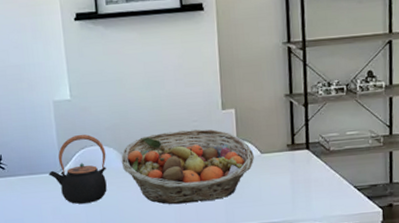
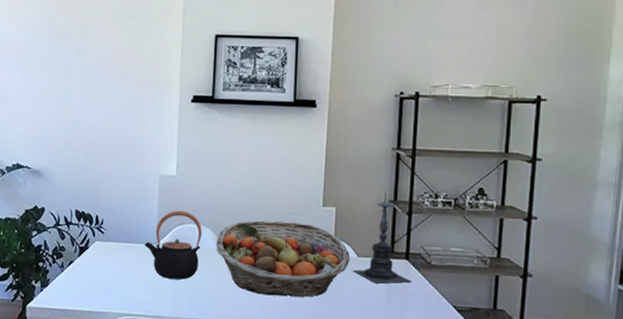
candle holder: none [258,87,314,176] -> present [353,192,412,284]

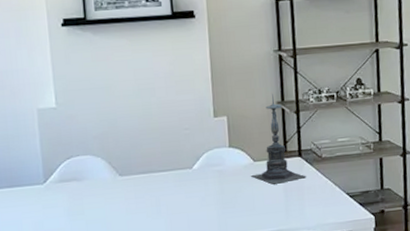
teapot: present [144,210,202,280] -> none [31,143,94,218]
fruit basket: present [216,220,350,297] -> none [109,137,247,216]

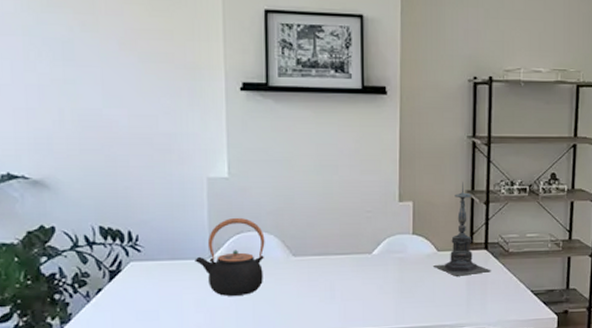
teapot: none [31,143,94,218] -> present [195,217,265,296]

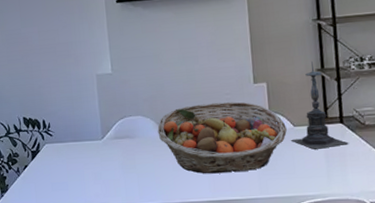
teapot: present [195,217,265,296] -> none [91,105,144,170]
fruit basket: none [282,220,430,302] -> present [157,101,287,174]

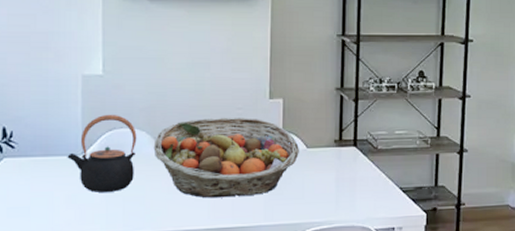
teapot: none [91,105,144,170] -> present [67,114,137,192]
candle holder: present [291,62,349,149] -> none [303,80,360,173]

